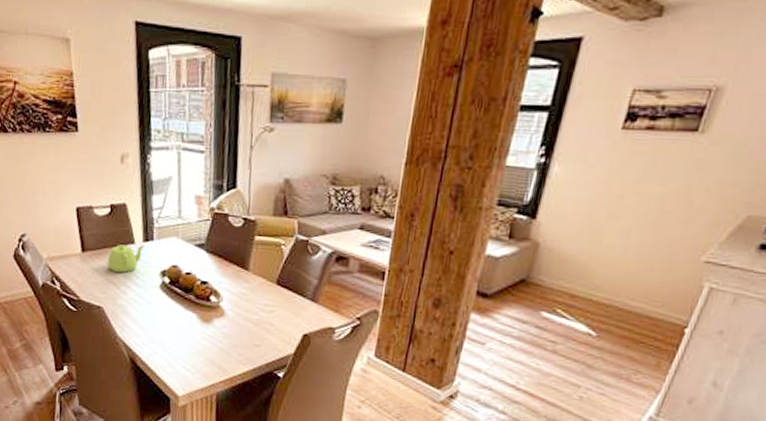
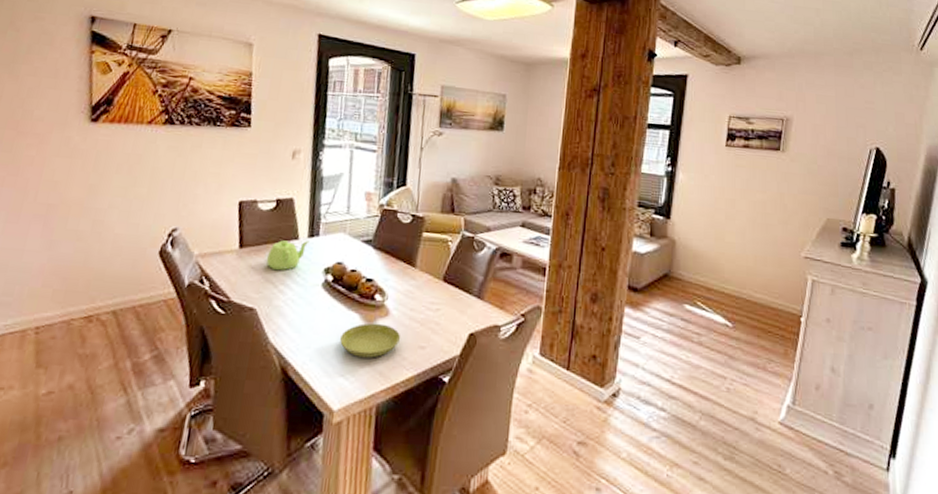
saucer: none [180,322,237,353] -> present [340,323,401,358]

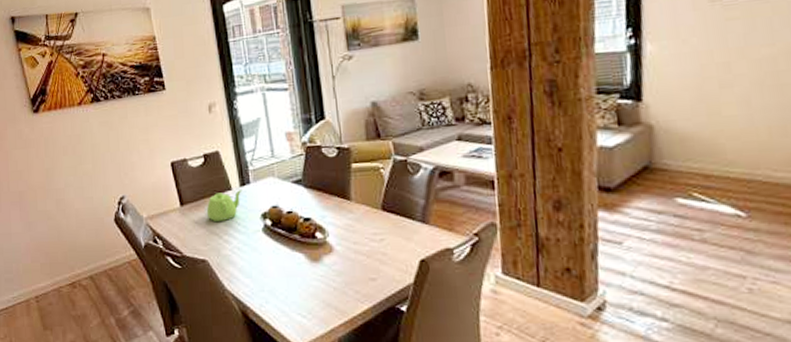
saucer: present [340,323,401,358] -> none [290,260,350,295]

